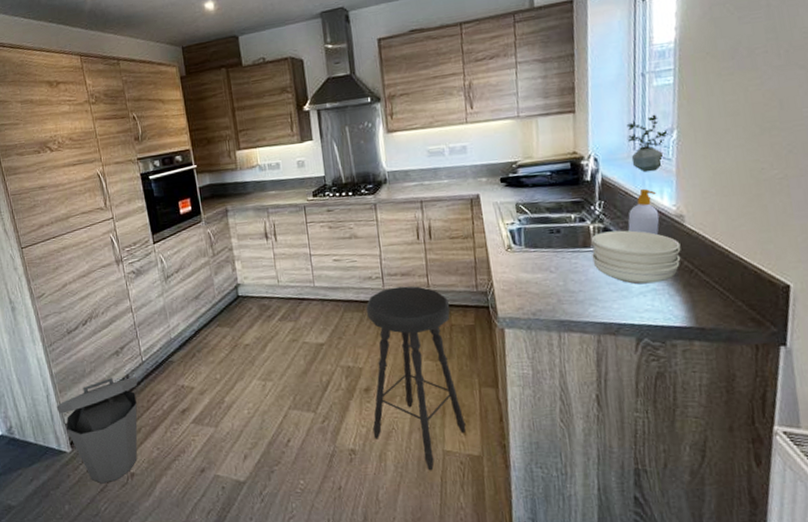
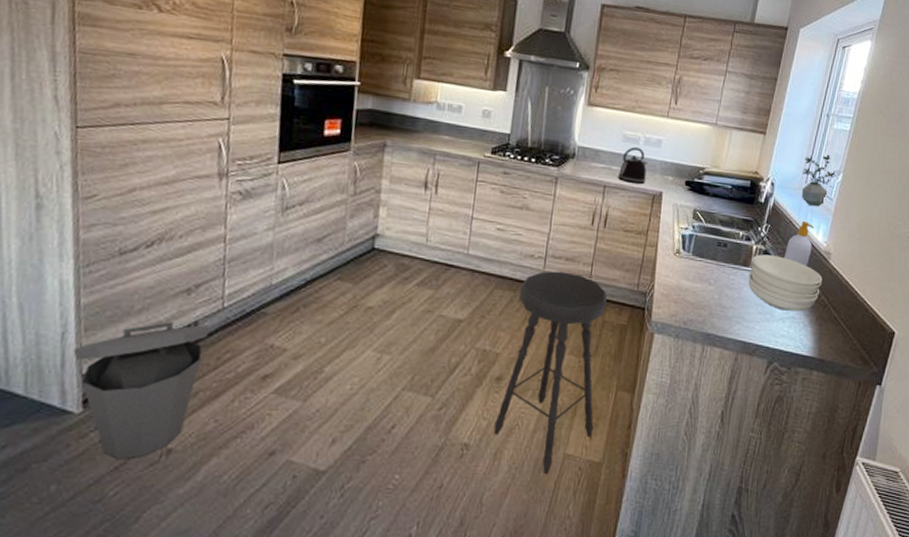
kettle: none [431,158,460,194] -> present [618,147,647,185]

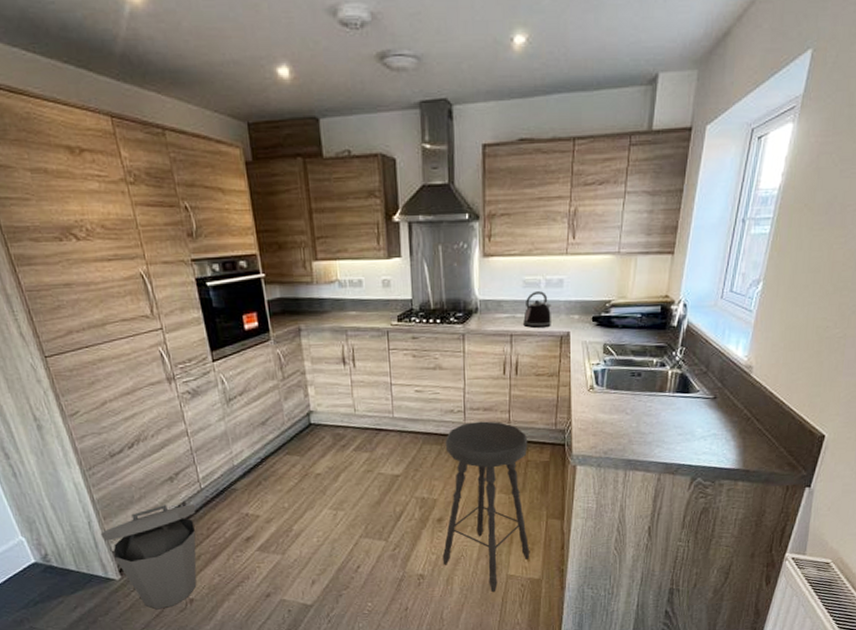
bowl: present [748,254,823,312] -> none [666,377,744,429]
soap bottle: present [784,220,814,266] -> none [702,338,733,383]
potted plant: present [801,154,836,207] -> none [717,263,755,322]

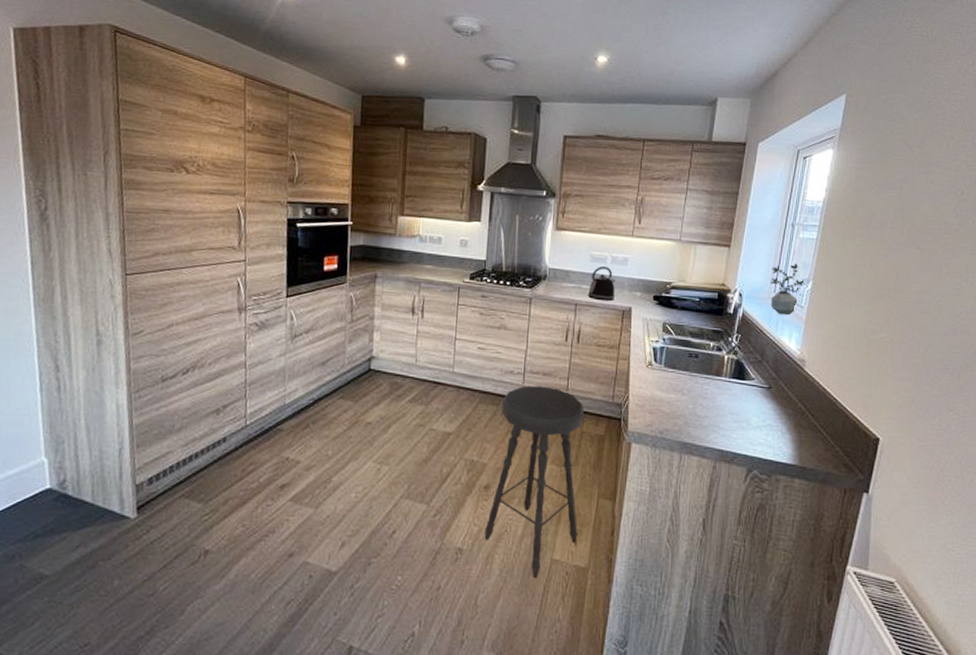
trash can: present [100,504,197,610] -> none [128,438,236,559]
potted plant: none [717,263,755,322] -> present [770,263,805,316]

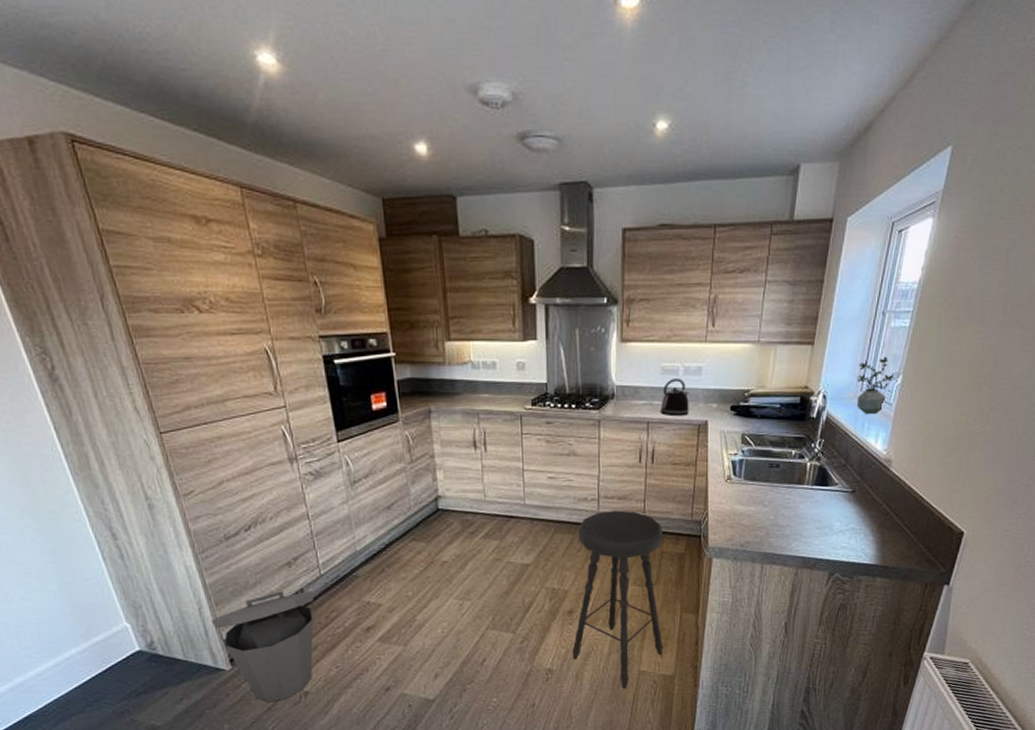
trash can: none [128,438,236,559] -> present [211,591,314,703]

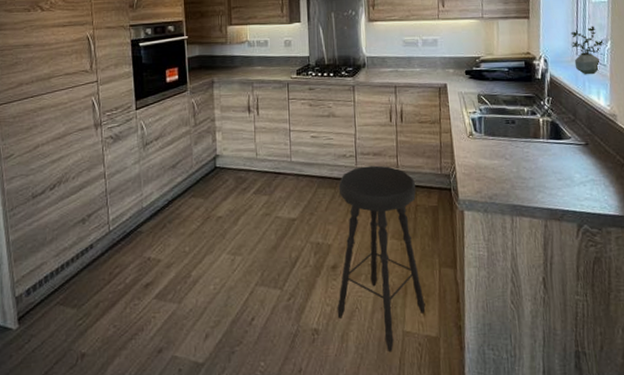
trash can: present [211,591,314,703] -> none [8,247,102,366]
kettle: present [661,379,689,417] -> none [405,49,430,81]

